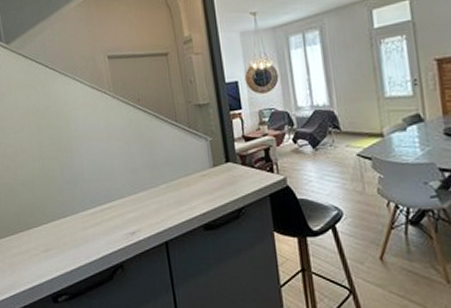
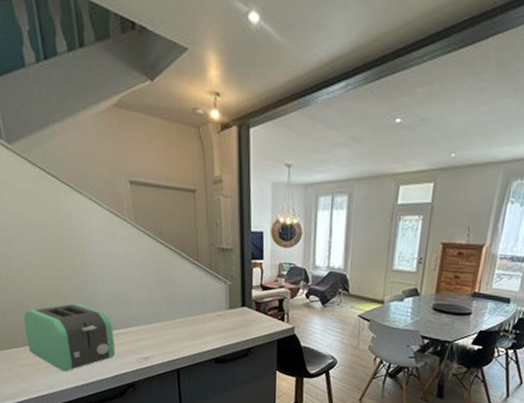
toaster: none [16,182,103,256] -> present [23,303,116,371]

